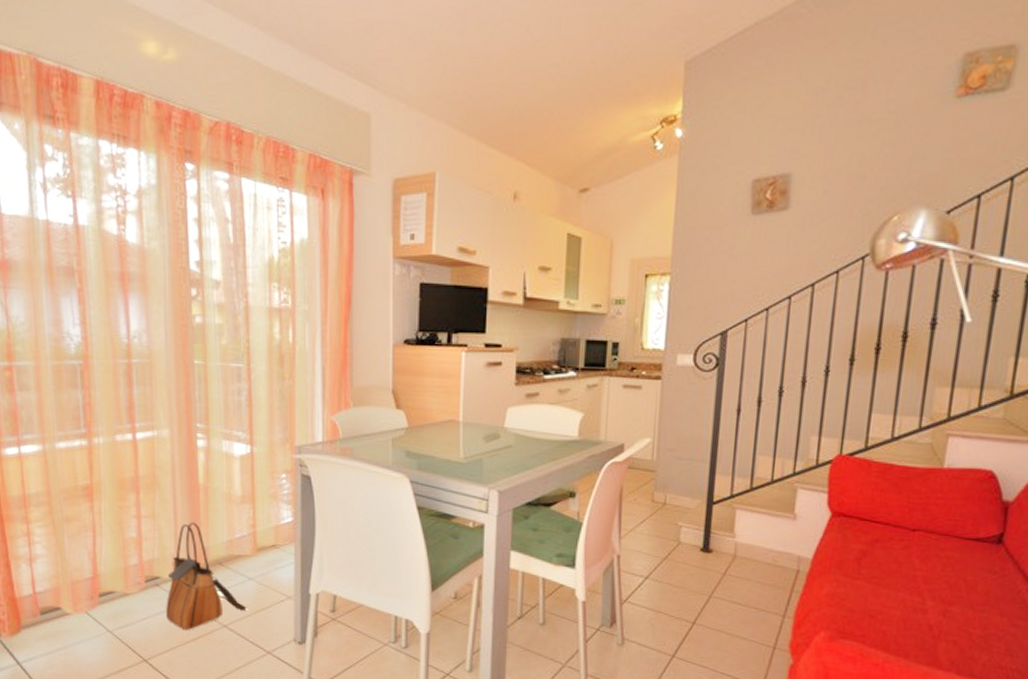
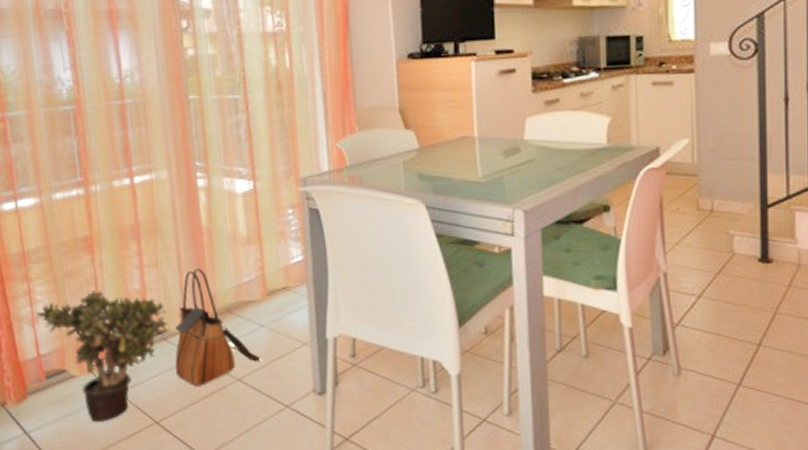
potted plant: none [34,536,161,657] -> present [36,291,167,421]

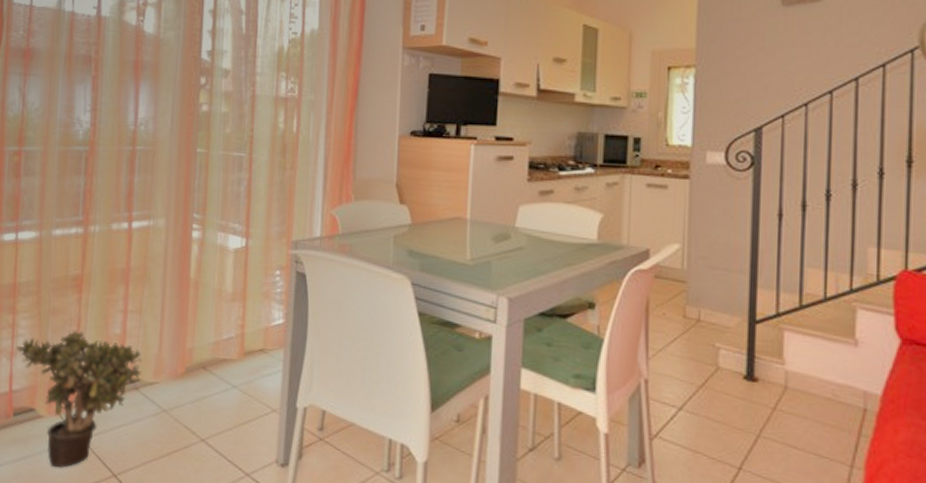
tote bag: present [174,268,261,386] -> none [142,319,228,442]

